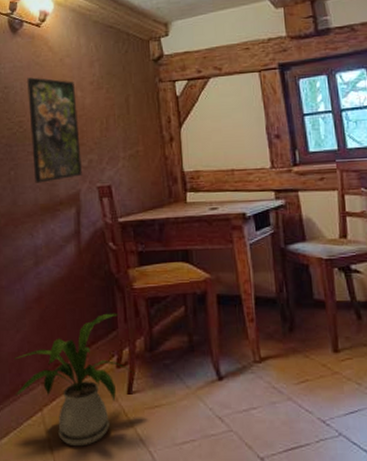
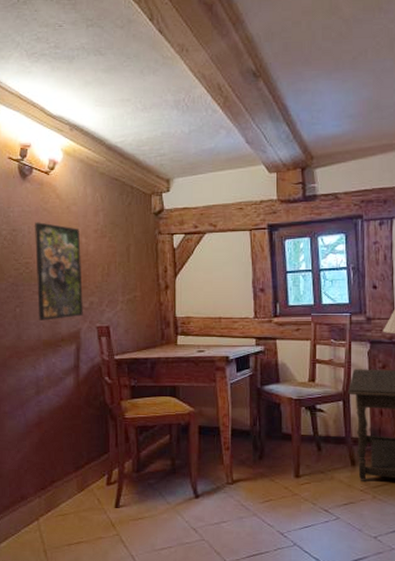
house plant: present [14,313,136,447] -> none [14,438,123,551]

